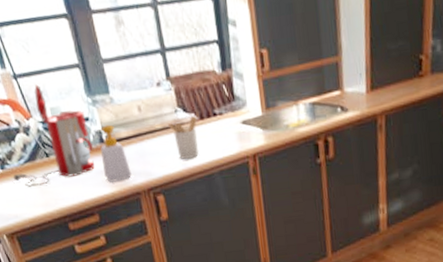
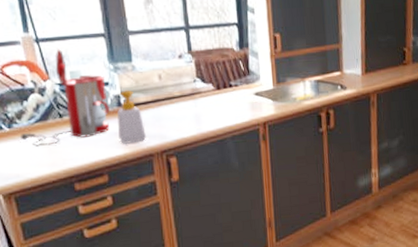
utensil holder: present [167,116,200,159] -> none [185,86,214,125]

